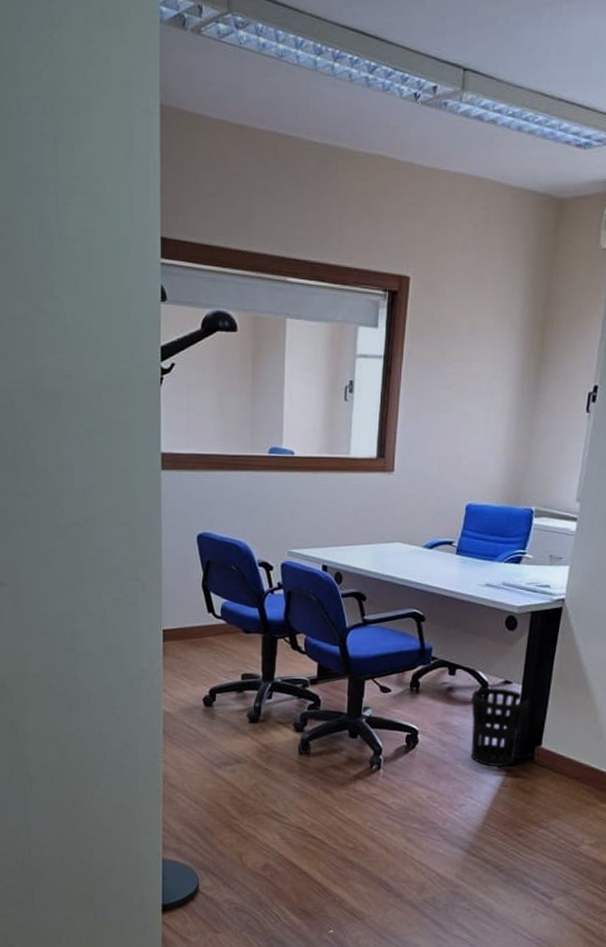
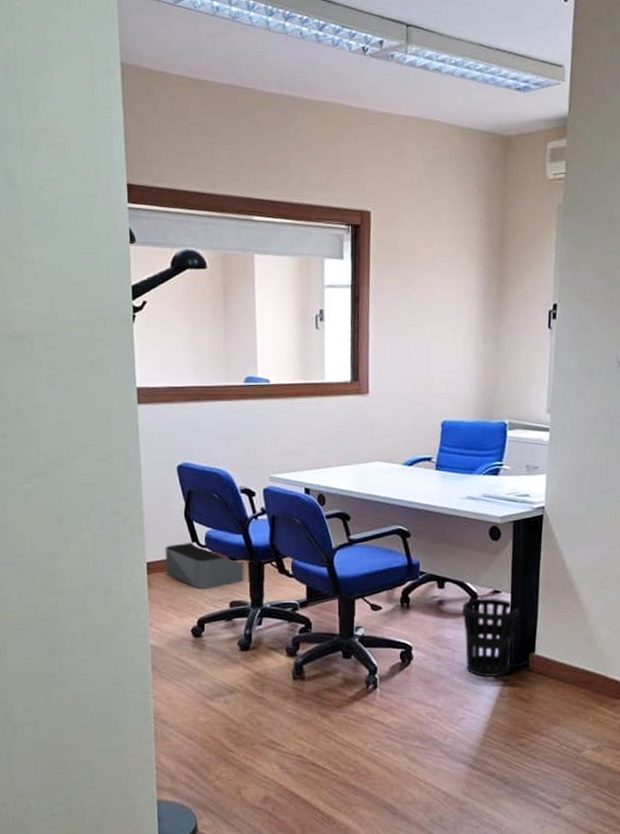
storage bin: none [181,612,258,660] -> present [165,541,244,589]

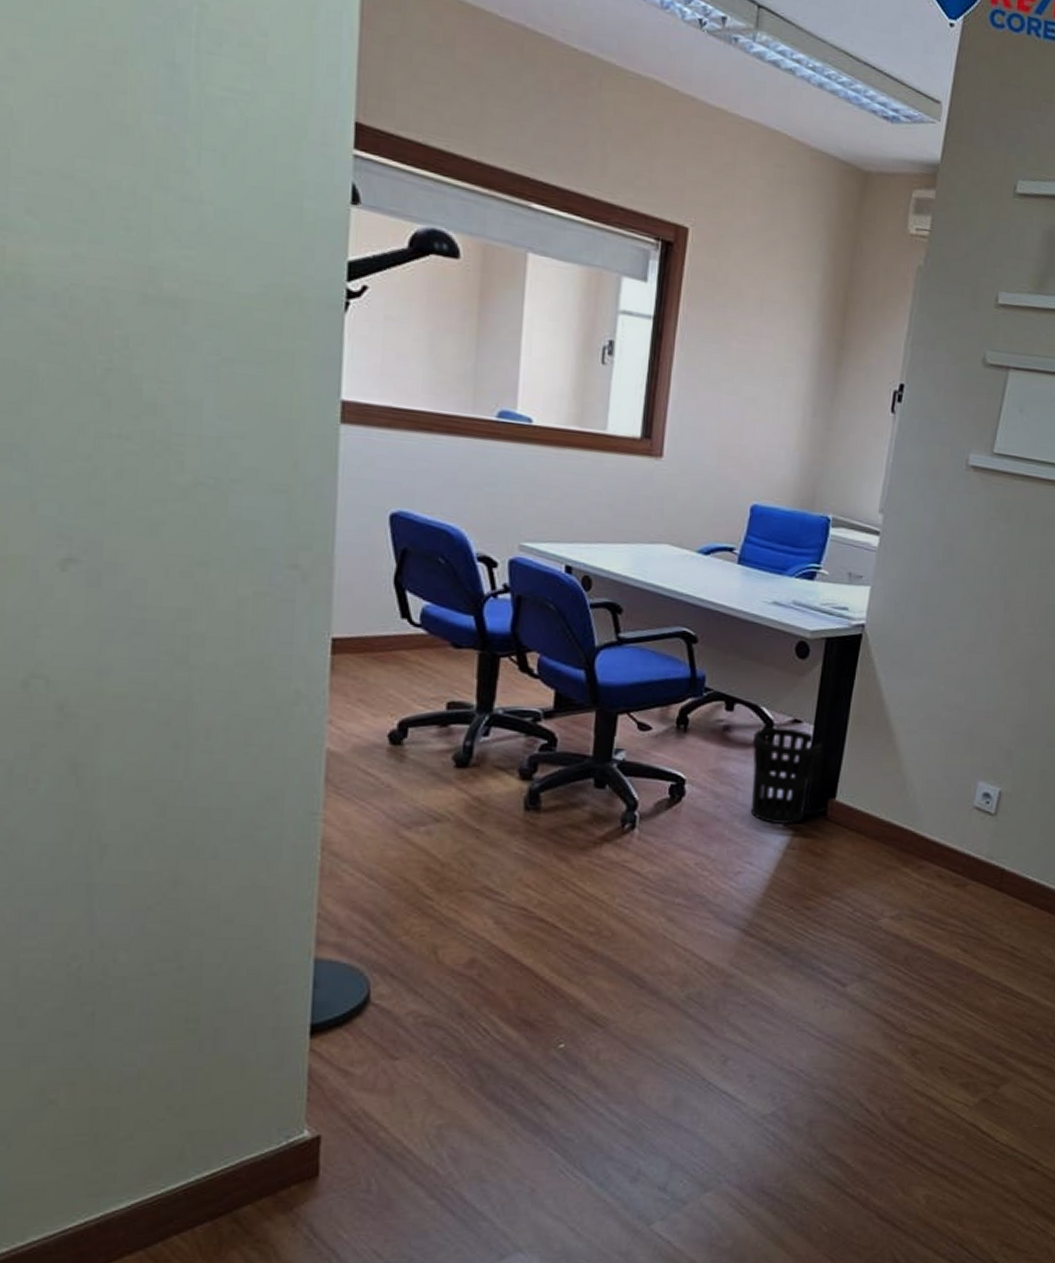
storage bin: present [165,541,244,589] -> none [359,617,472,682]

